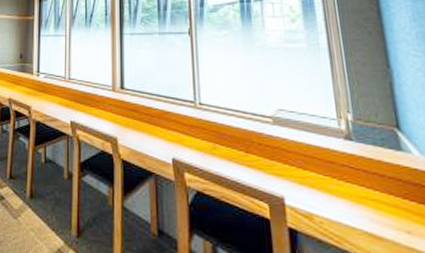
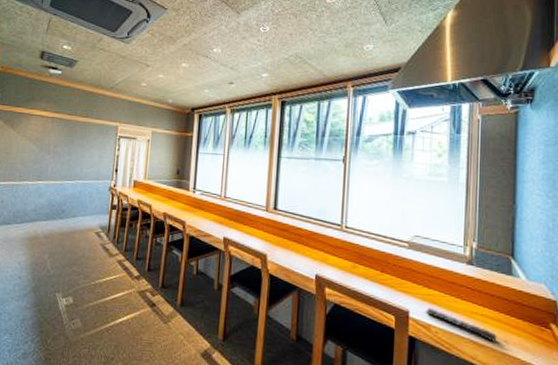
remote control: none [304,193,398,234] -> present [425,308,497,342]

